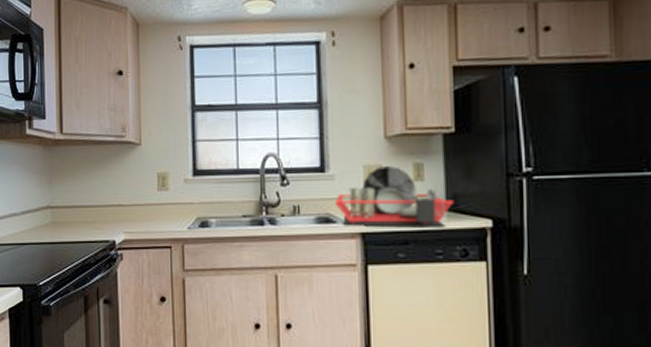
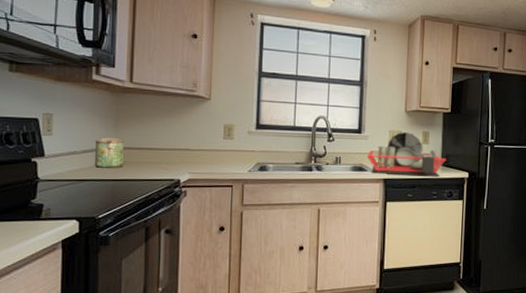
canister: none [32,196,60,230] -> present [94,137,125,168]

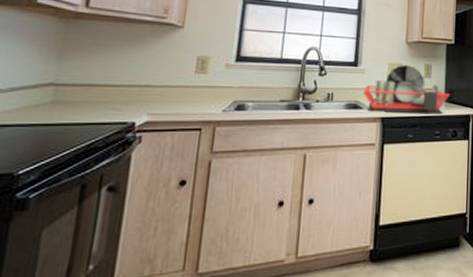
canister: present [94,137,125,168] -> none [22,71,68,110]

